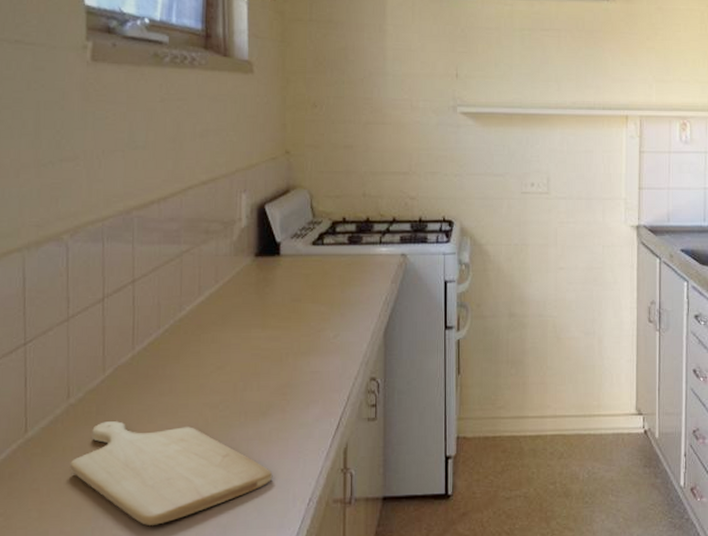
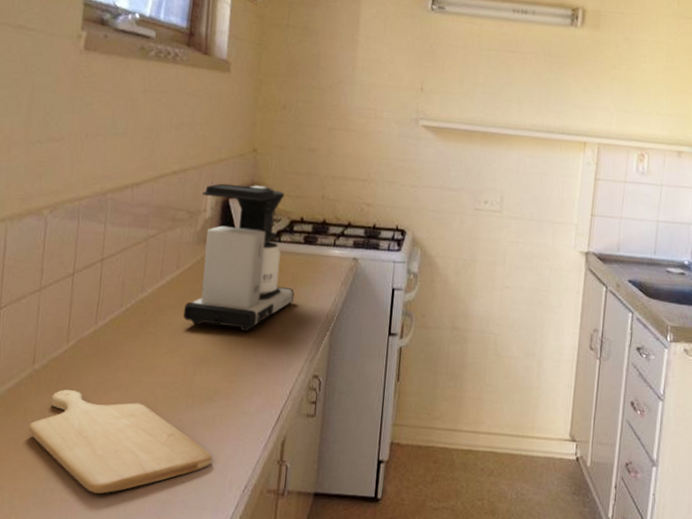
coffee maker: none [226,188,343,341] -> present [182,183,295,332]

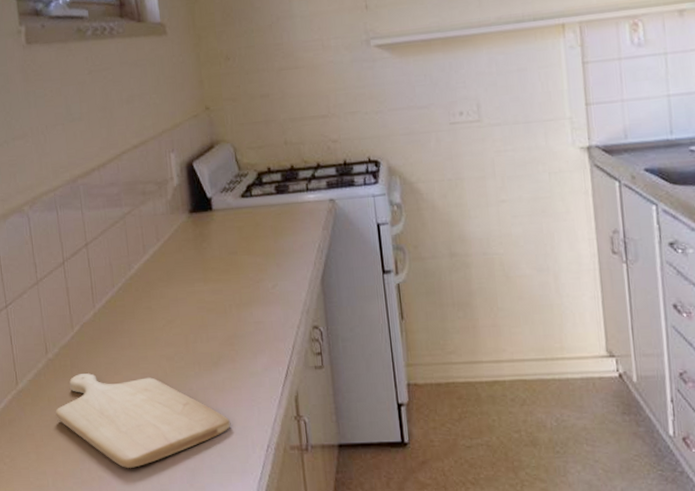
coffee maker: present [182,183,295,332] -> none [165,142,278,294]

